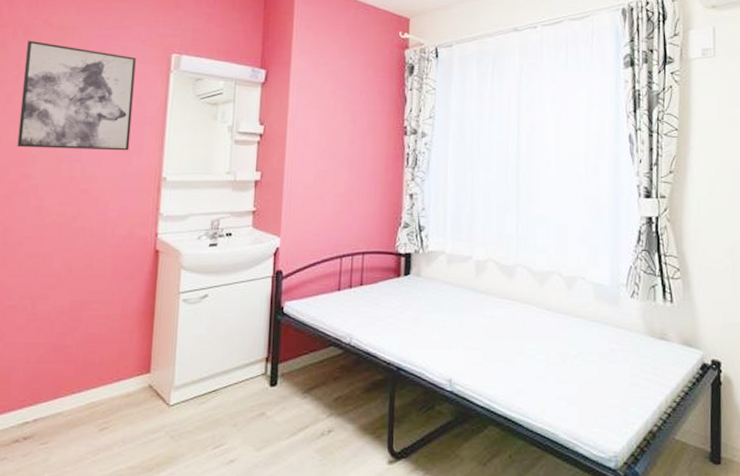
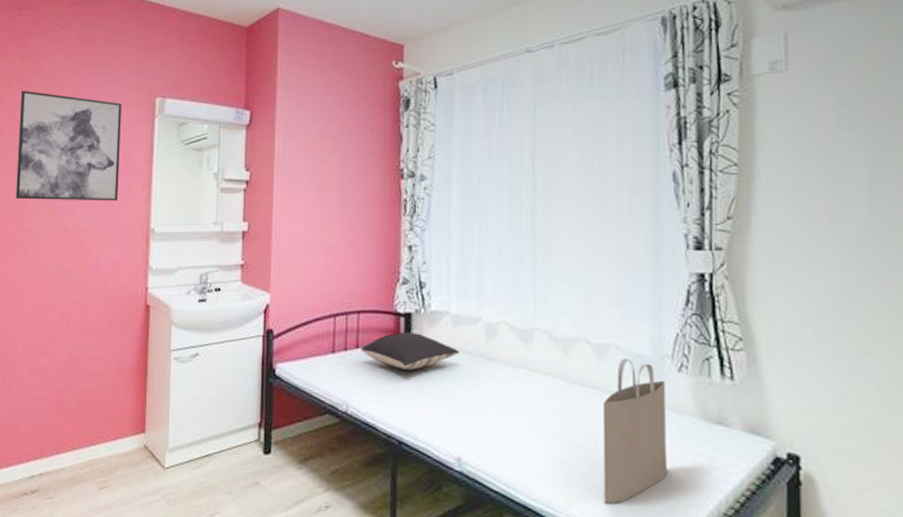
pillow: none [364,269,454,304] -> present [361,331,461,370]
tote bag: none [571,287,622,411] -> present [602,357,668,504]

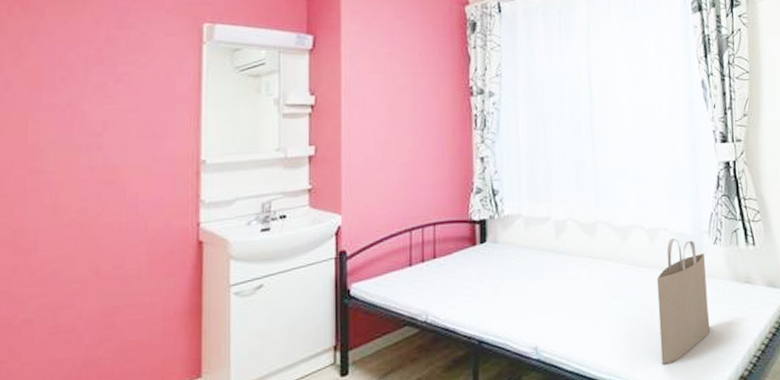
wall art: present [15,90,122,201] -> none [22,16,161,139]
pillow: present [361,331,461,370] -> none [438,236,533,273]

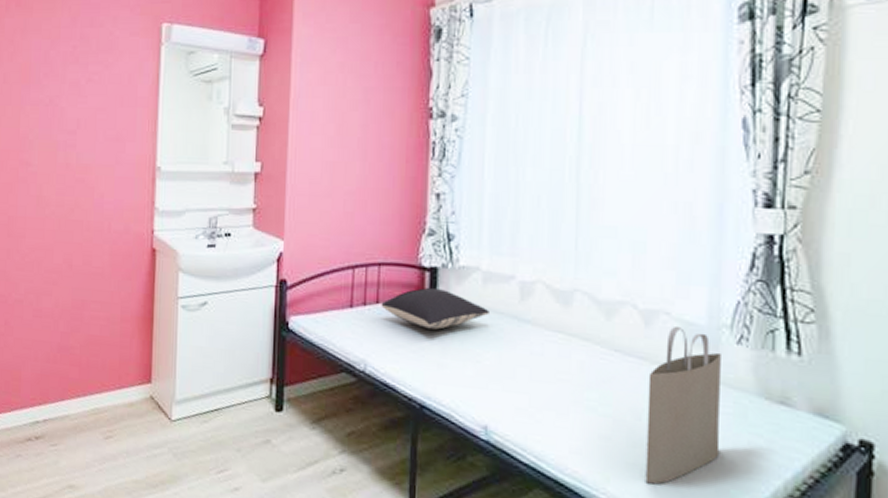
pillow: none [438,236,533,273] -> present [381,287,491,330]

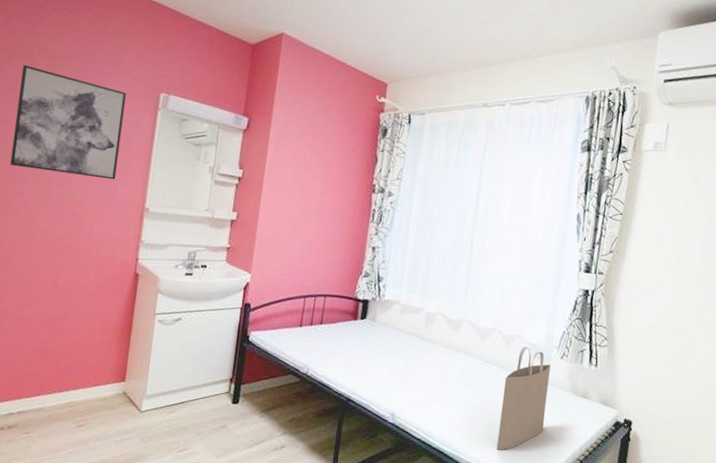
wall art: none [15,12,126,136] -> present [10,64,126,180]
pillow: present [381,287,491,330] -> none [324,314,404,345]

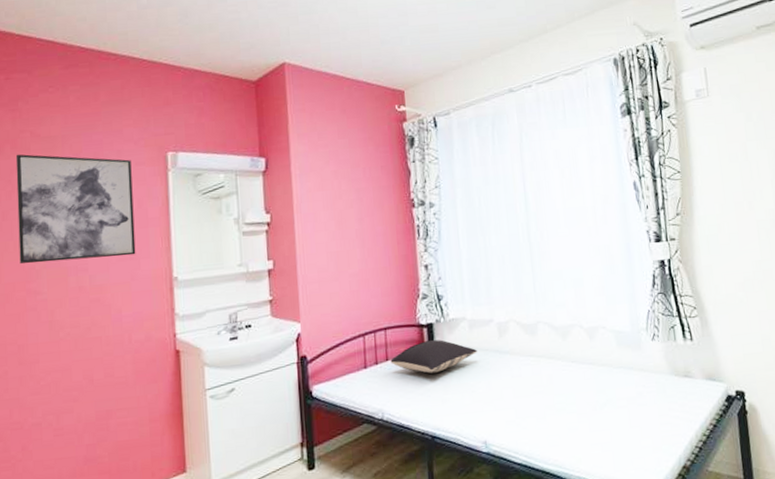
pillow: none [324,314,404,345] -> present [390,339,478,374]
tote bag: present [496,346,551,450] -> none [597,335,652,456]

